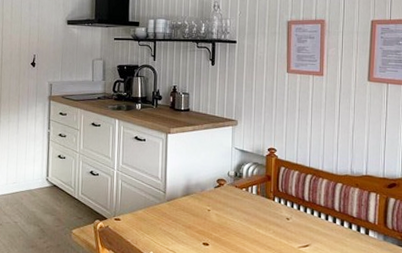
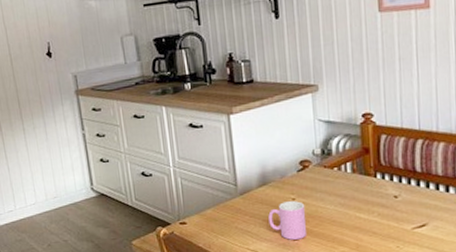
cup: none [187,212,218,246] -> present [268,201,307,240]

